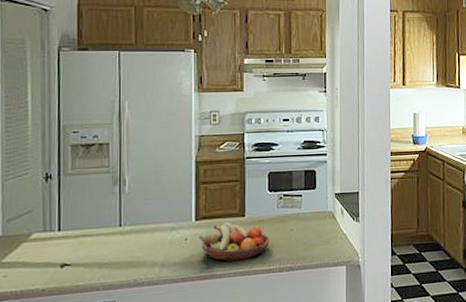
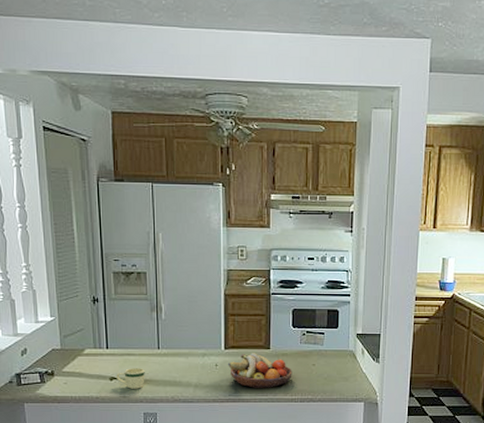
mug: none [69,250,103,276] -> present [116,368,145,389]

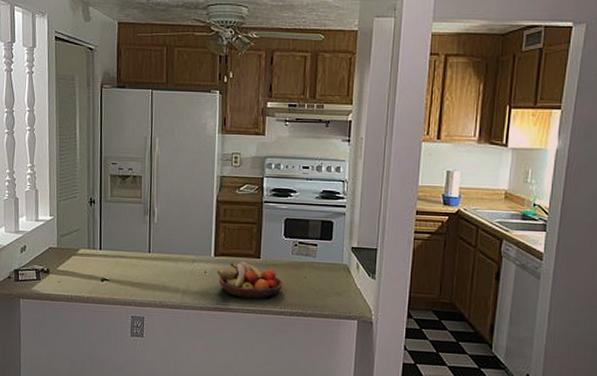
mug: present [116,368,145,389] -> none [107,270,135,292]

